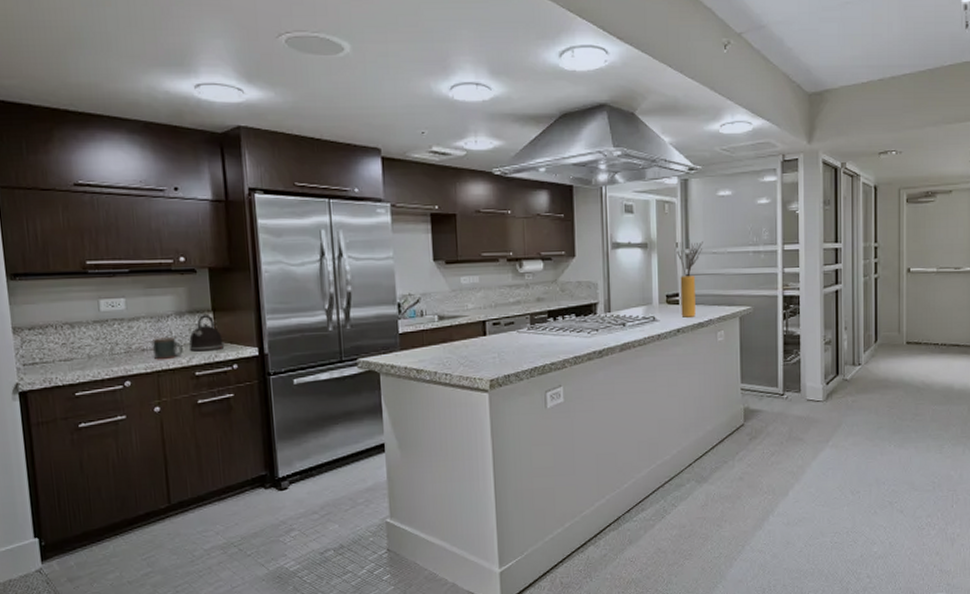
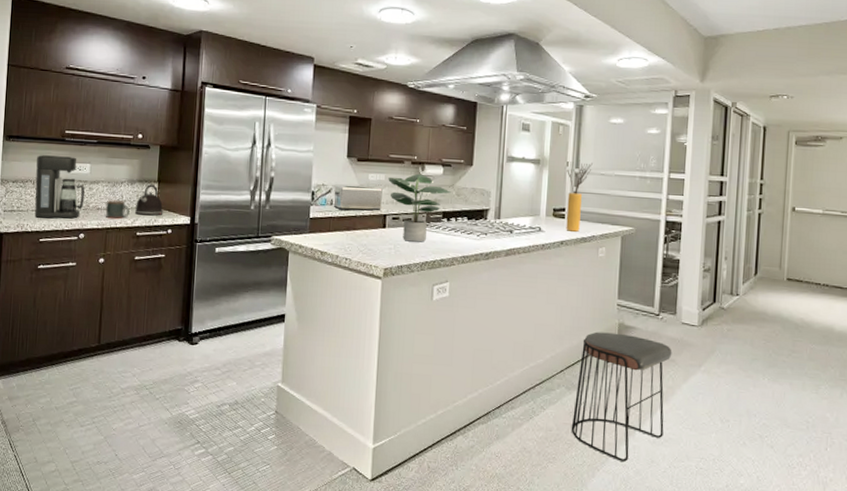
coffee maker: none [55,292,124,368] -> present [34,155,85,219]
toaster: none [423,291,479,321] -> present [333,185,383,211]
potted plant: none [483,271,556,348] -> present [388,173,452,242]
stool: none [704,418,800,549] -> present [571,331,672,463]

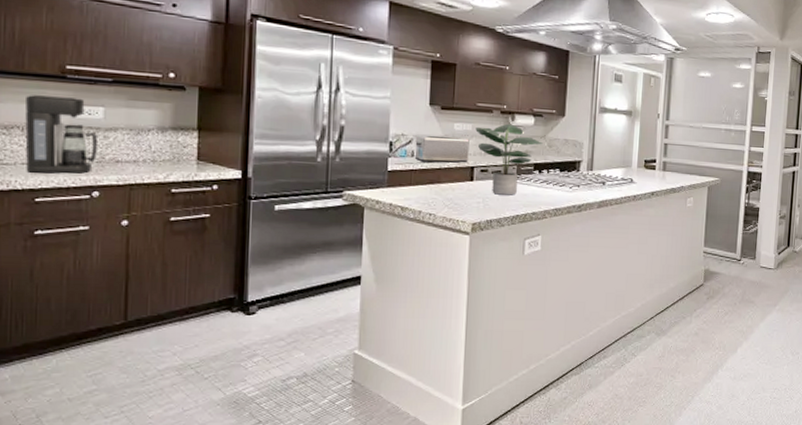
mug: present [105,200,130,220] -> none [127,151,161,174]
kettle: present [134,184,164,216] -> none [167,132,206,170]
vase: present [566,160,593,232] -> none [656,112,682,183]
stool: present [571,331,672,463] -> none [660,278,752,400]

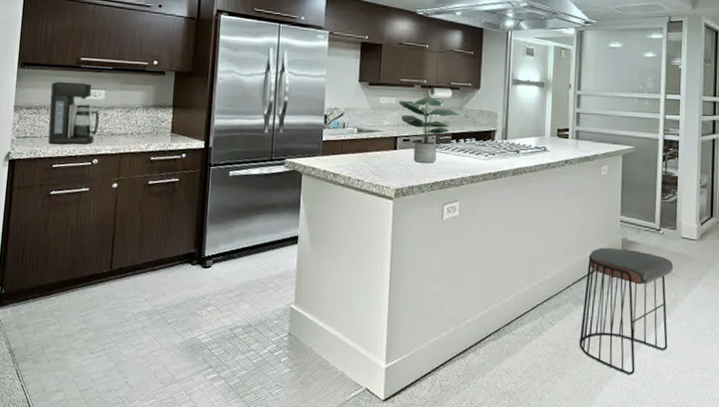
toaster: present [414,135,470,163] -> none [345,108,394,134]
stool: none [660,278,752,400] -> present [579,247,674,376]

